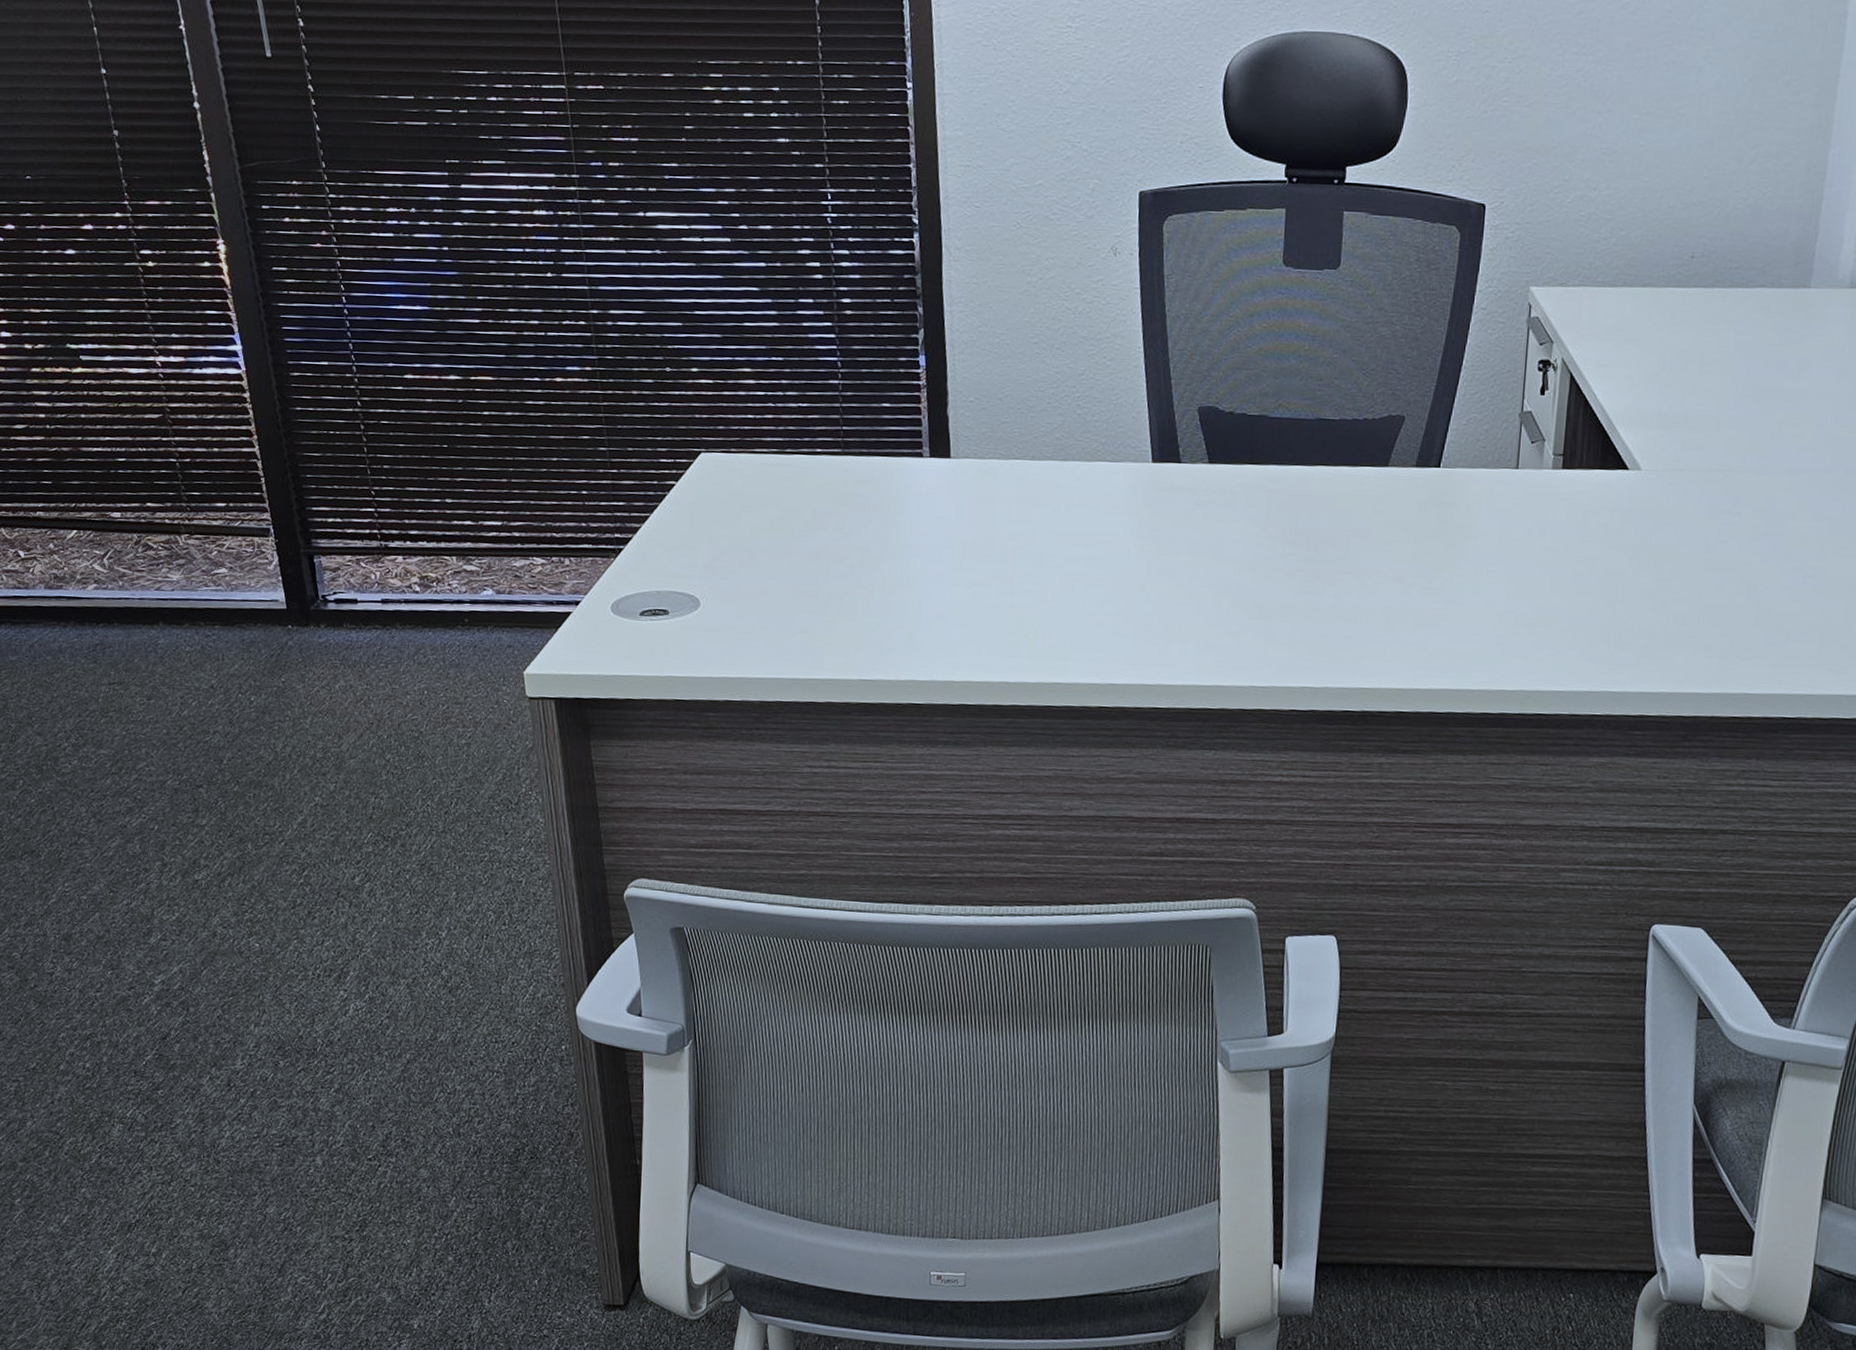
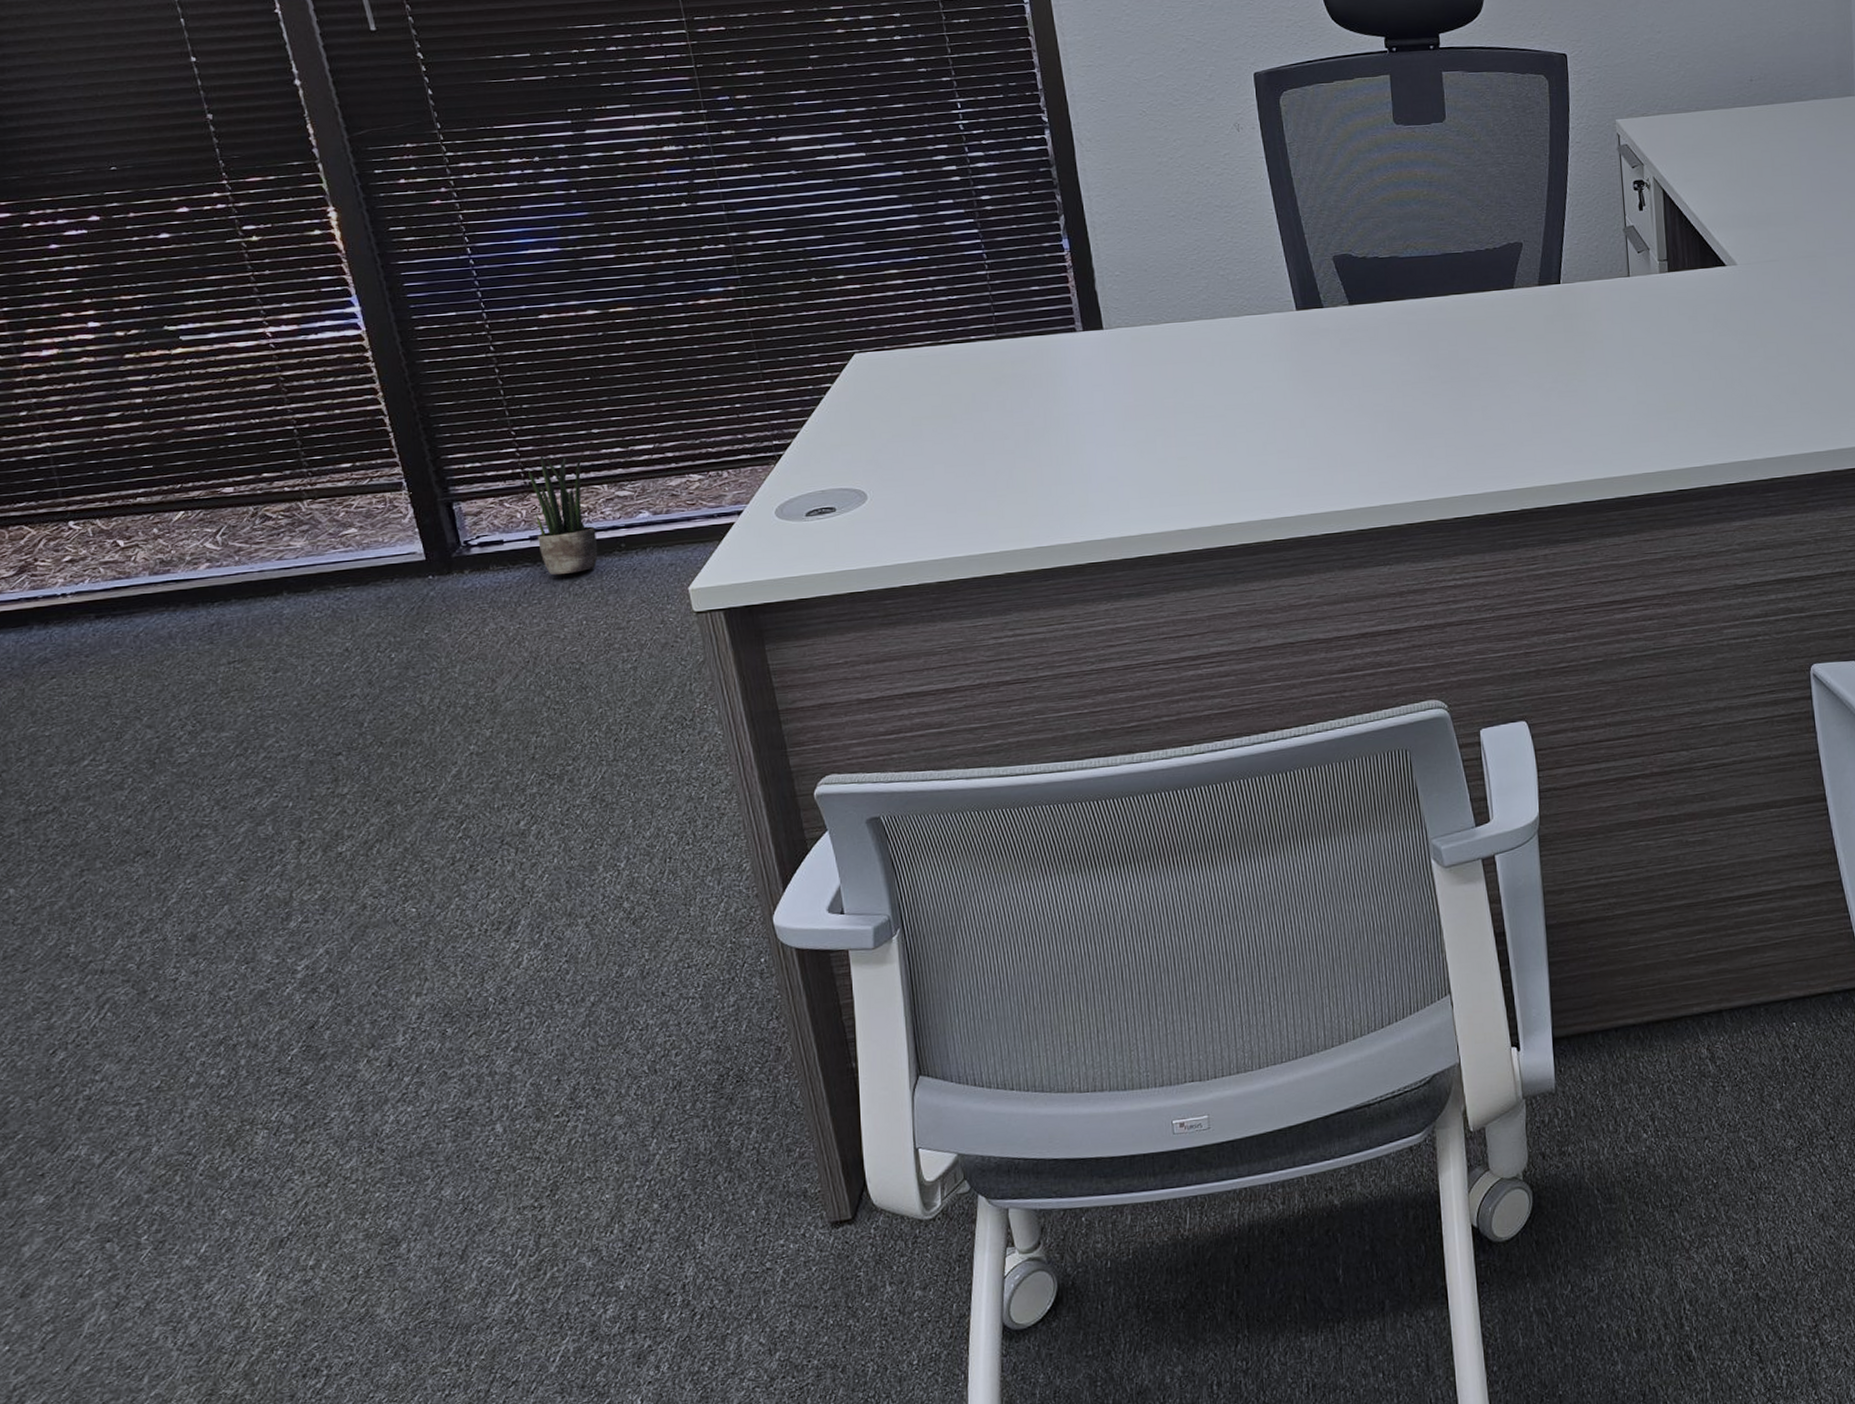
potted plant: none [384,519,443,642] -> present [528,455,598,575]

